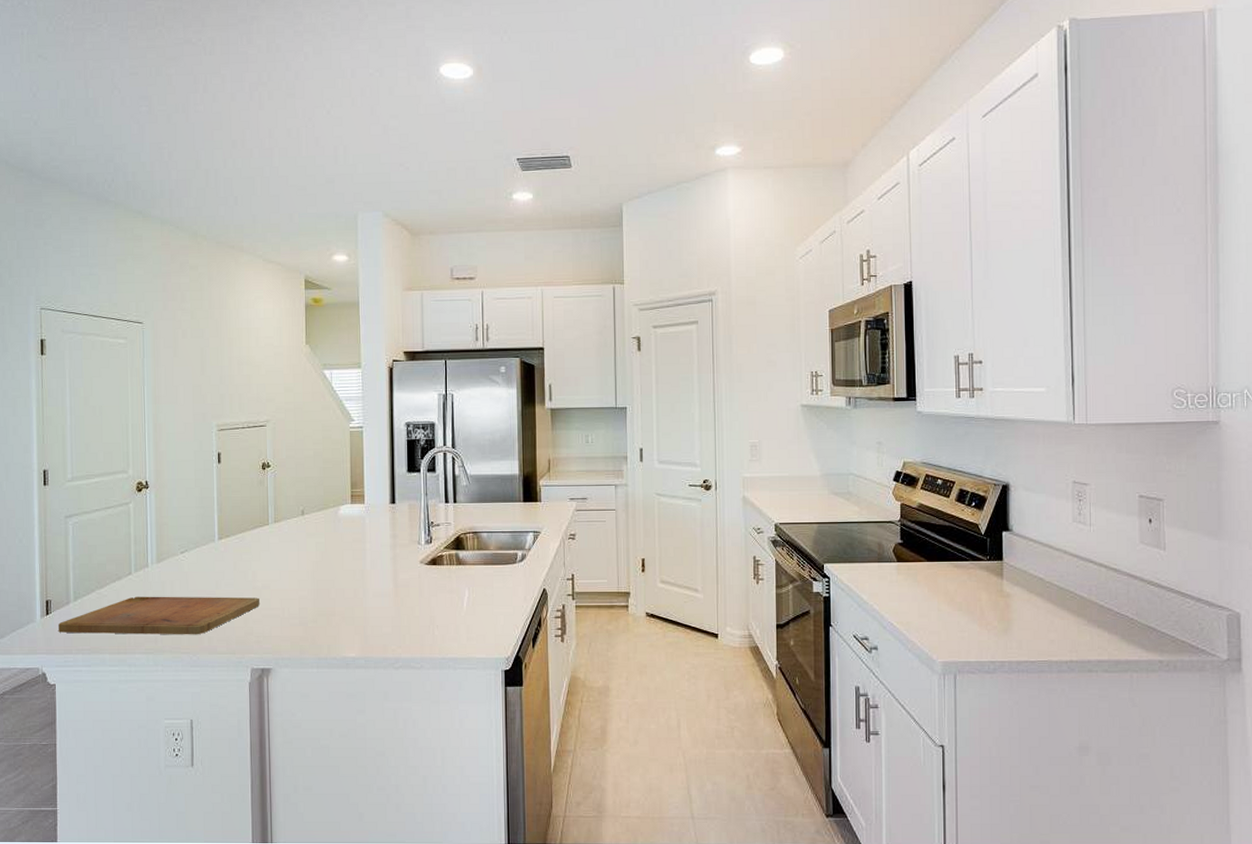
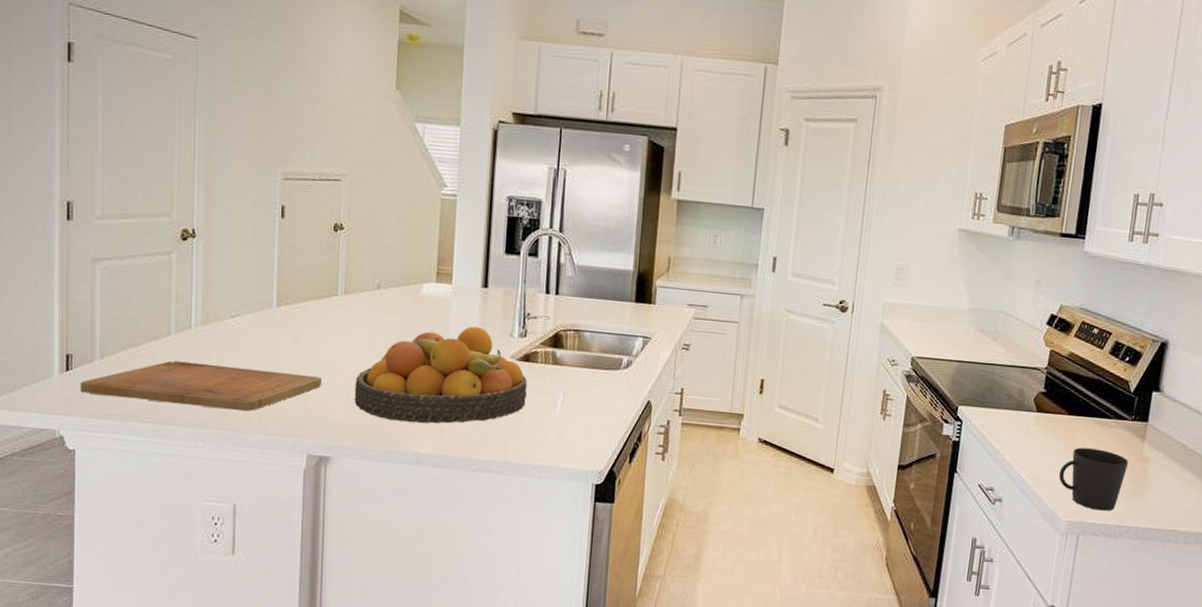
fruit bowl: none [288,539,436,631] -> present [354,326,527,424]
cup: none [928,591,991,649] -> present [1059,447,1129,511]

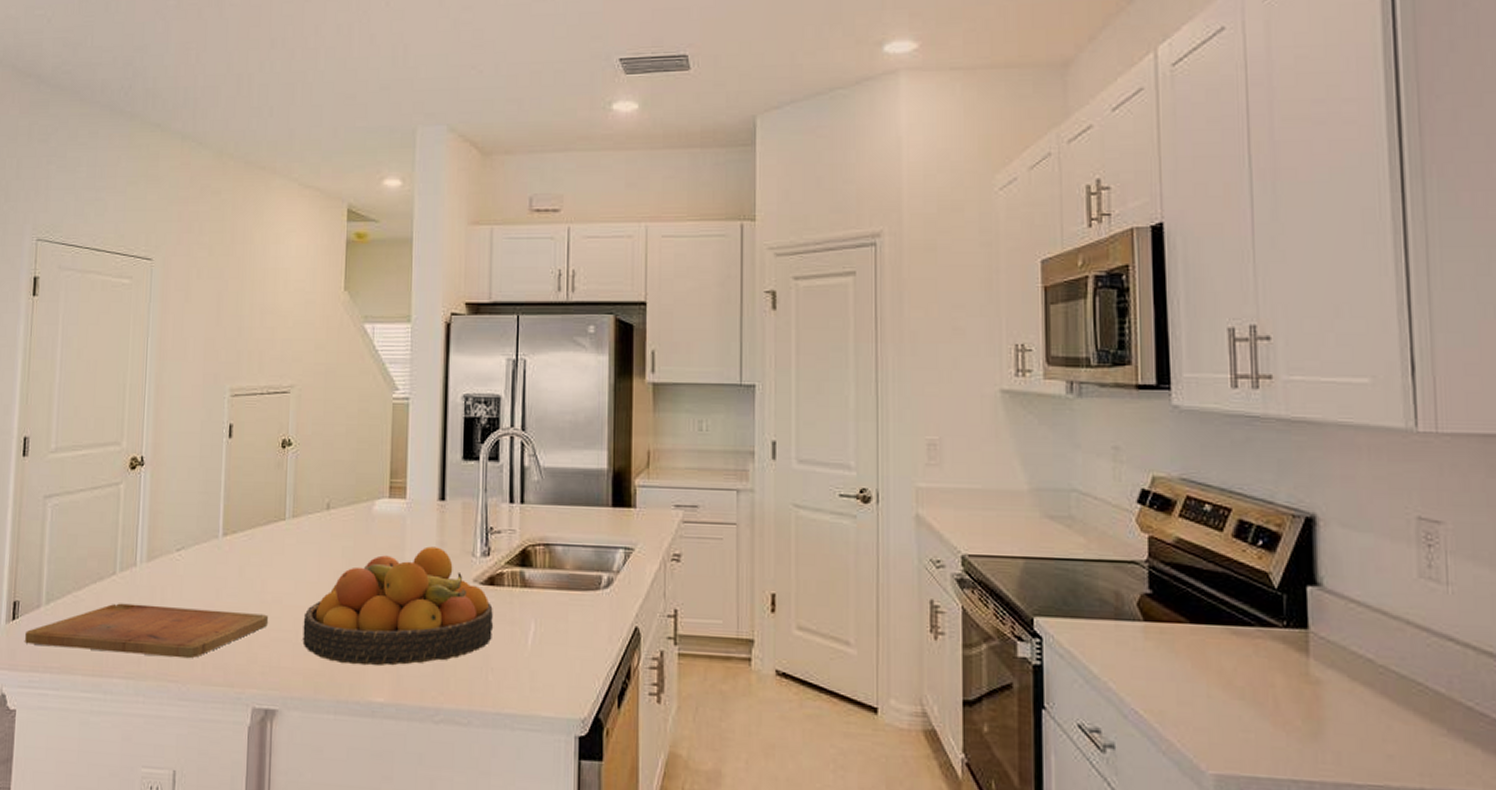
cup: present [1059,447,1129,511] -> none [1192,668,1291,759]

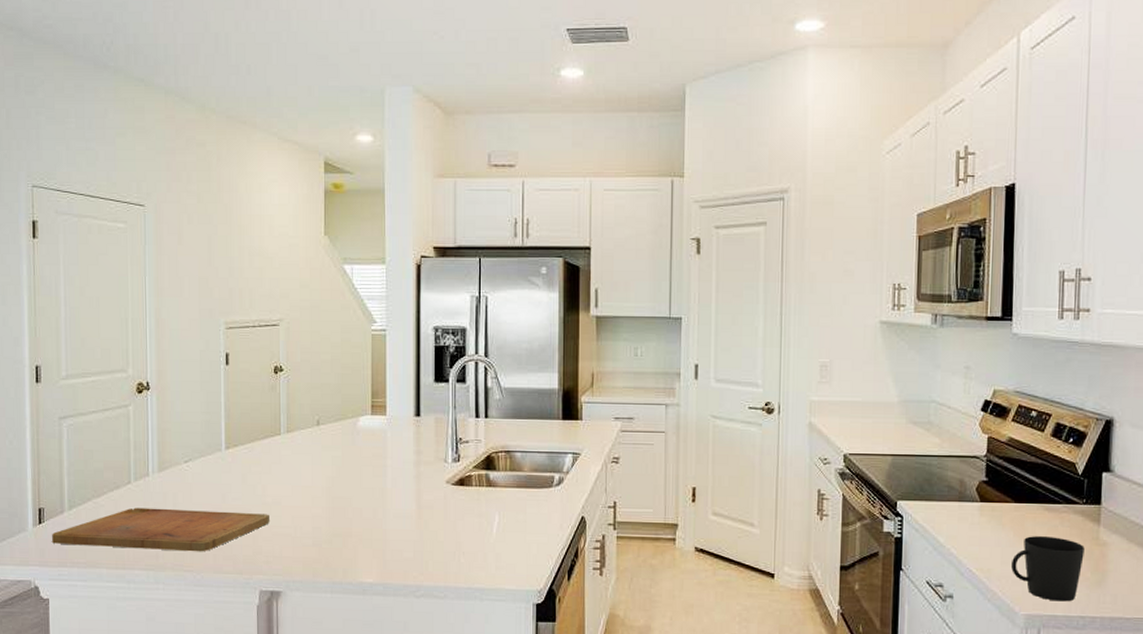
fruit bowl: present [302,546,493,666] -> none [301,455,463,553]
cup: none [1192,668,1291,759] -> present [1011,536,1085,602]

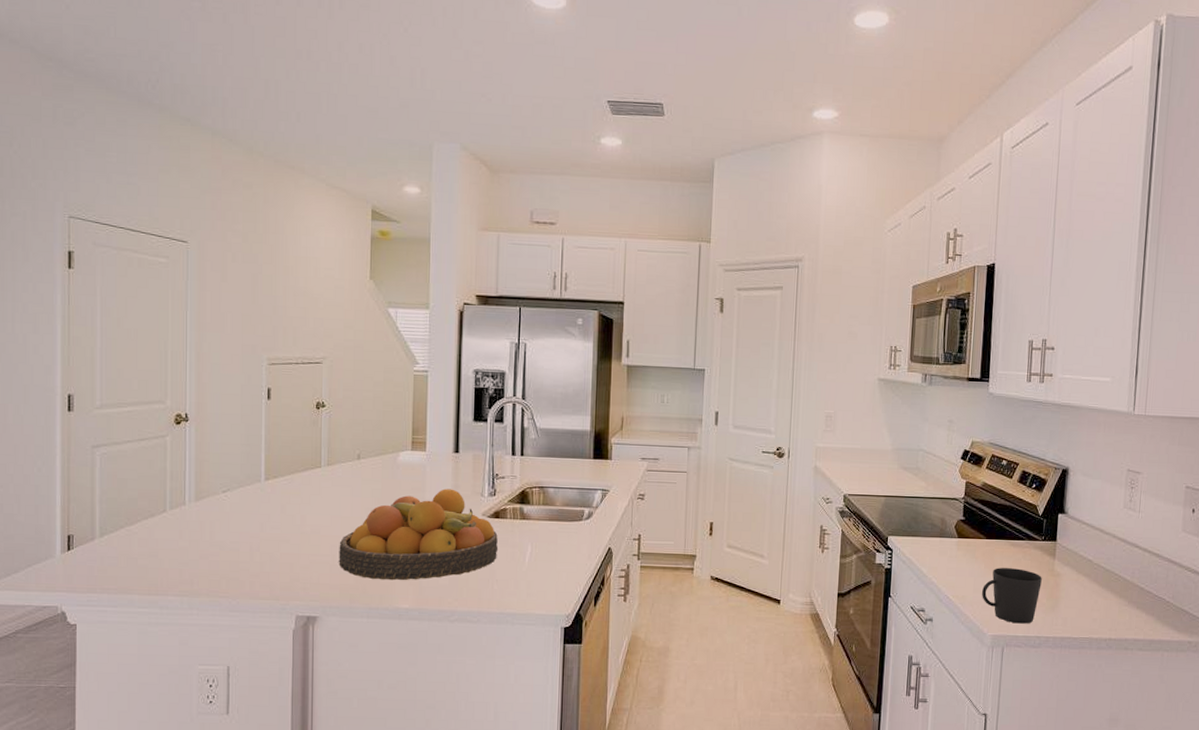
cutting board: present [52,507,269,552] -> none [81,535,308,579]
fruit bowl: none [301,455,463,553] -> present [339,489,498,581]

